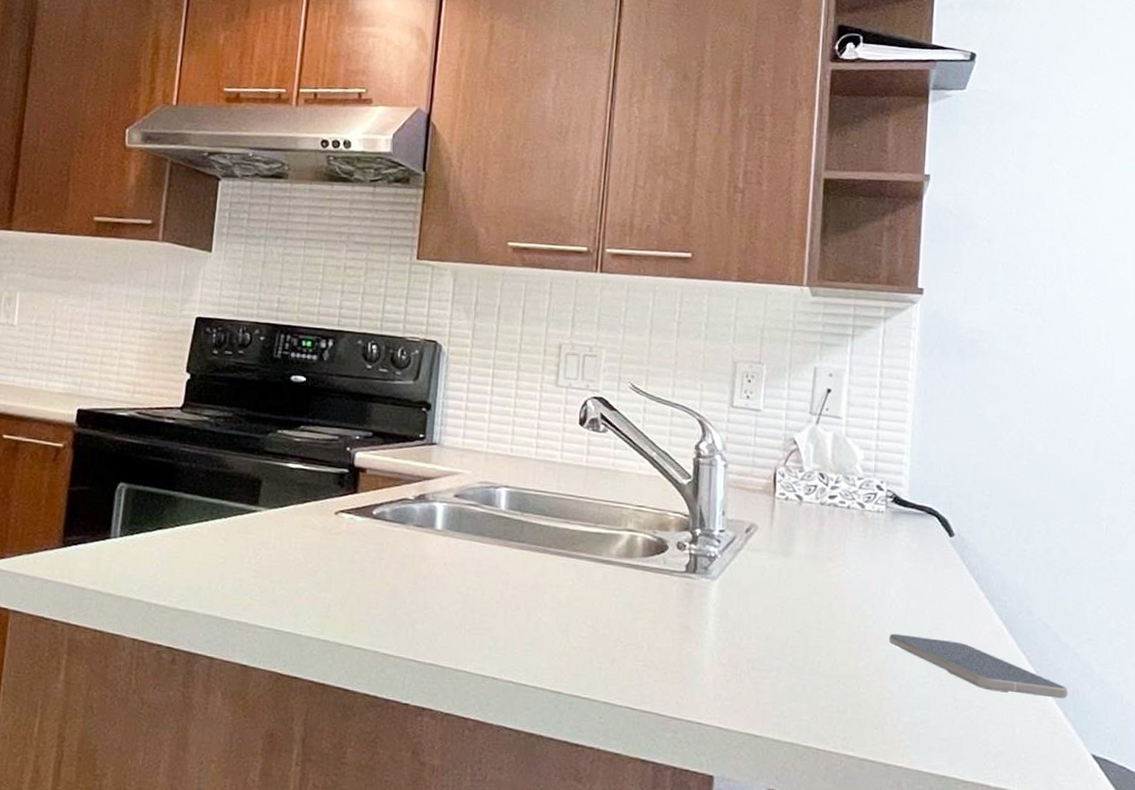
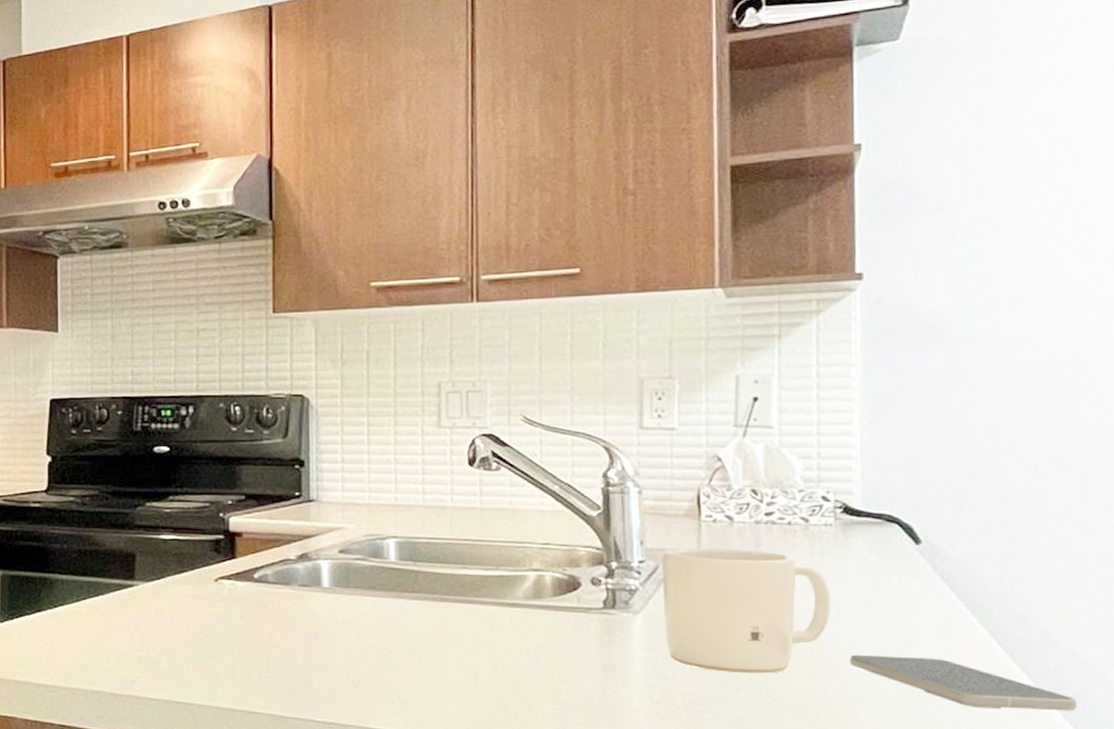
mug: none [736,521,878,646] -> present [662,548,831,674]

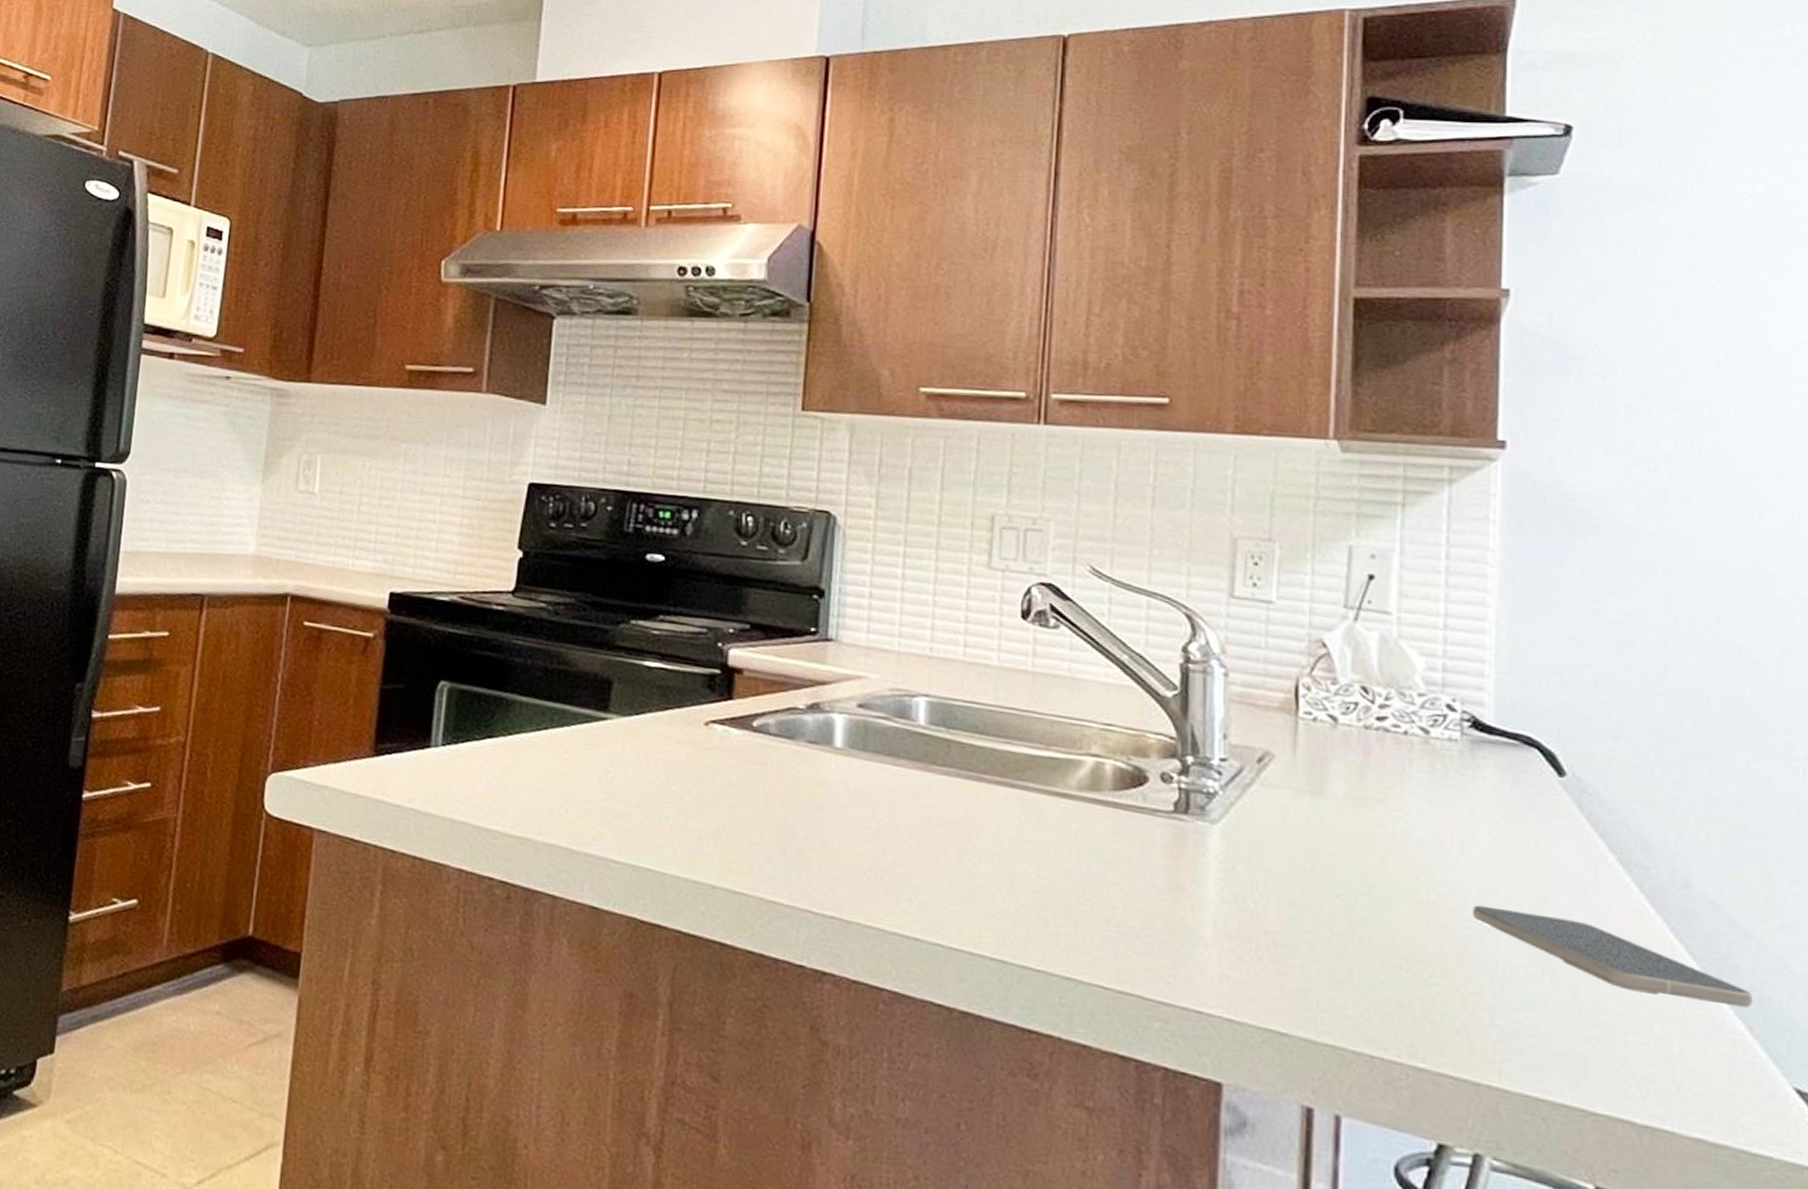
mug: present [662,548,831,674] -> none [1247,748,1453,917]

